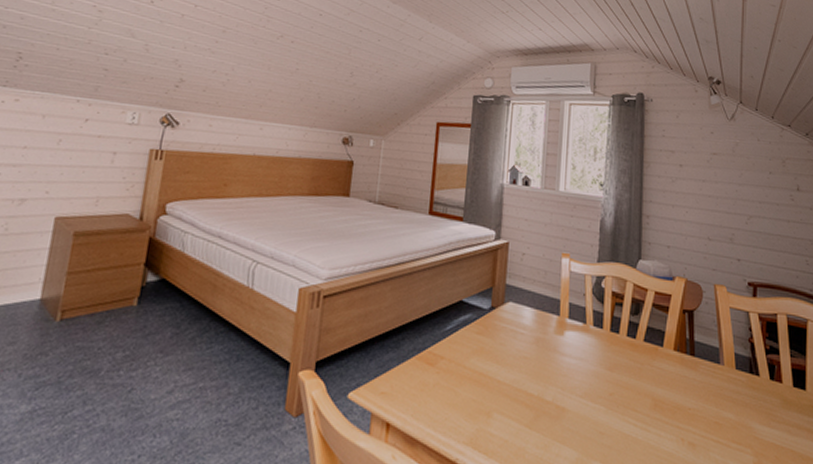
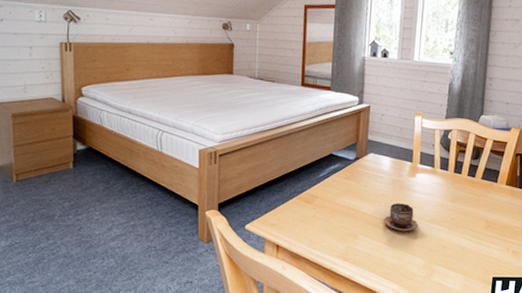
cup: none [525,369,569,410] -> present [384,203,419,232]

